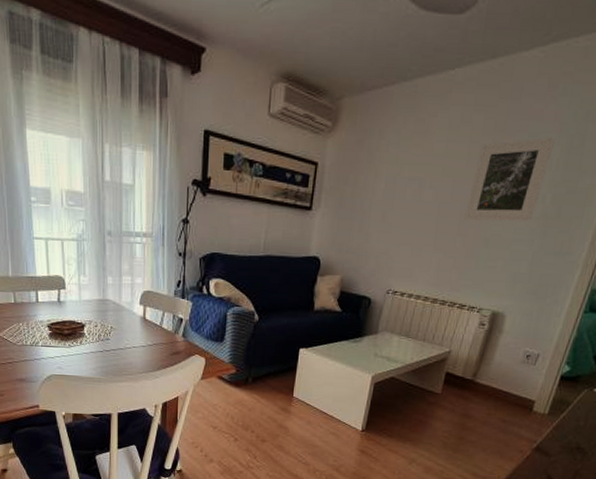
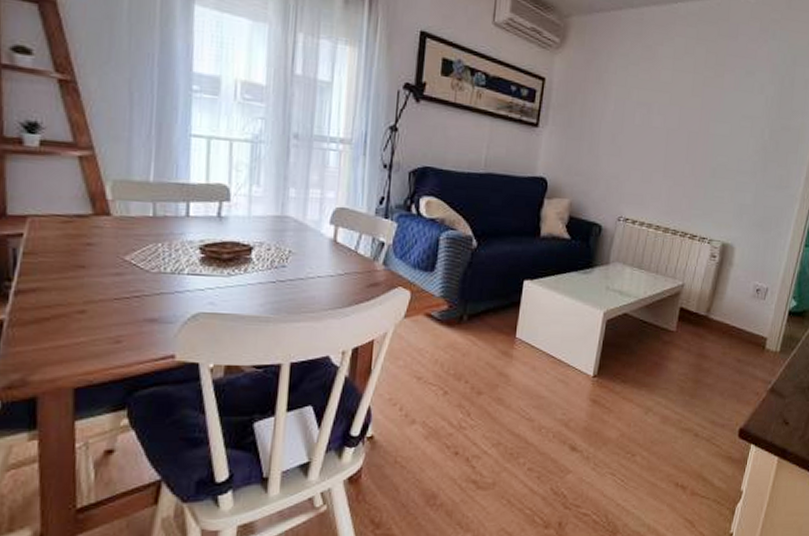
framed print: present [465,137,555,222] -> none [692,75,769,155]

